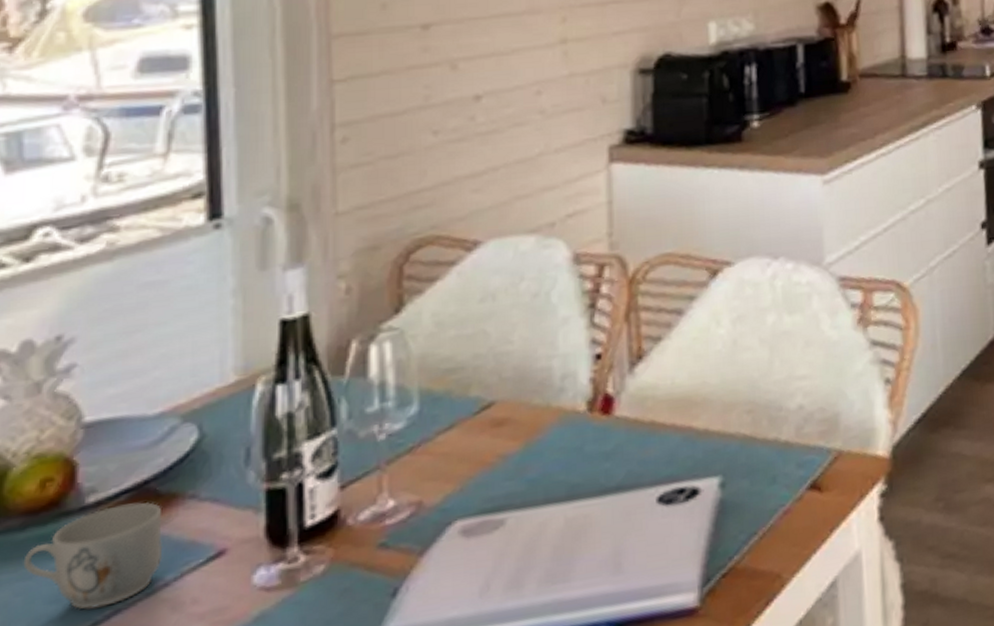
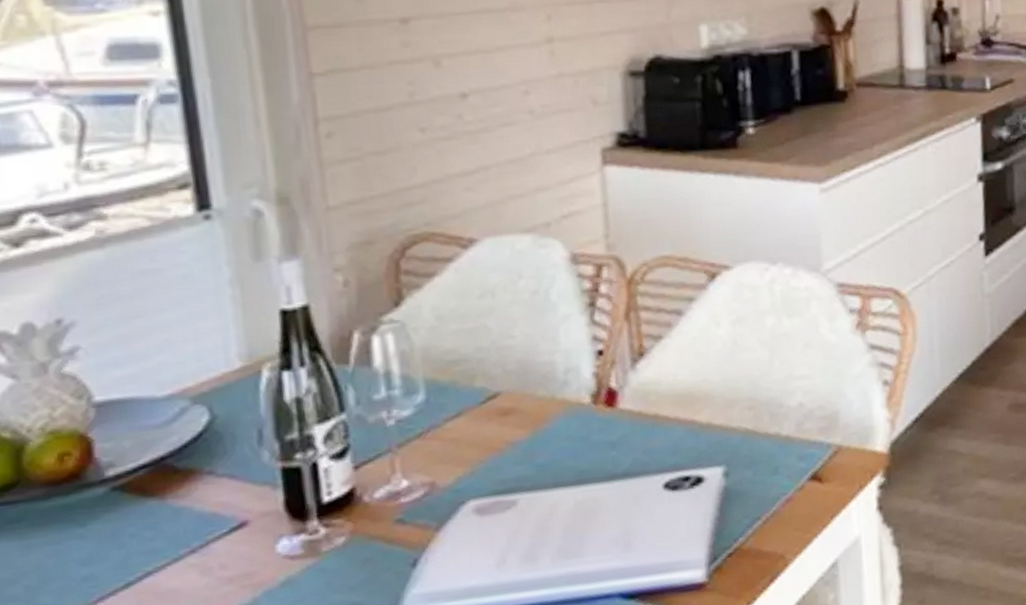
mug: present [23,502,163,610] -> none [51,476,187,572]

